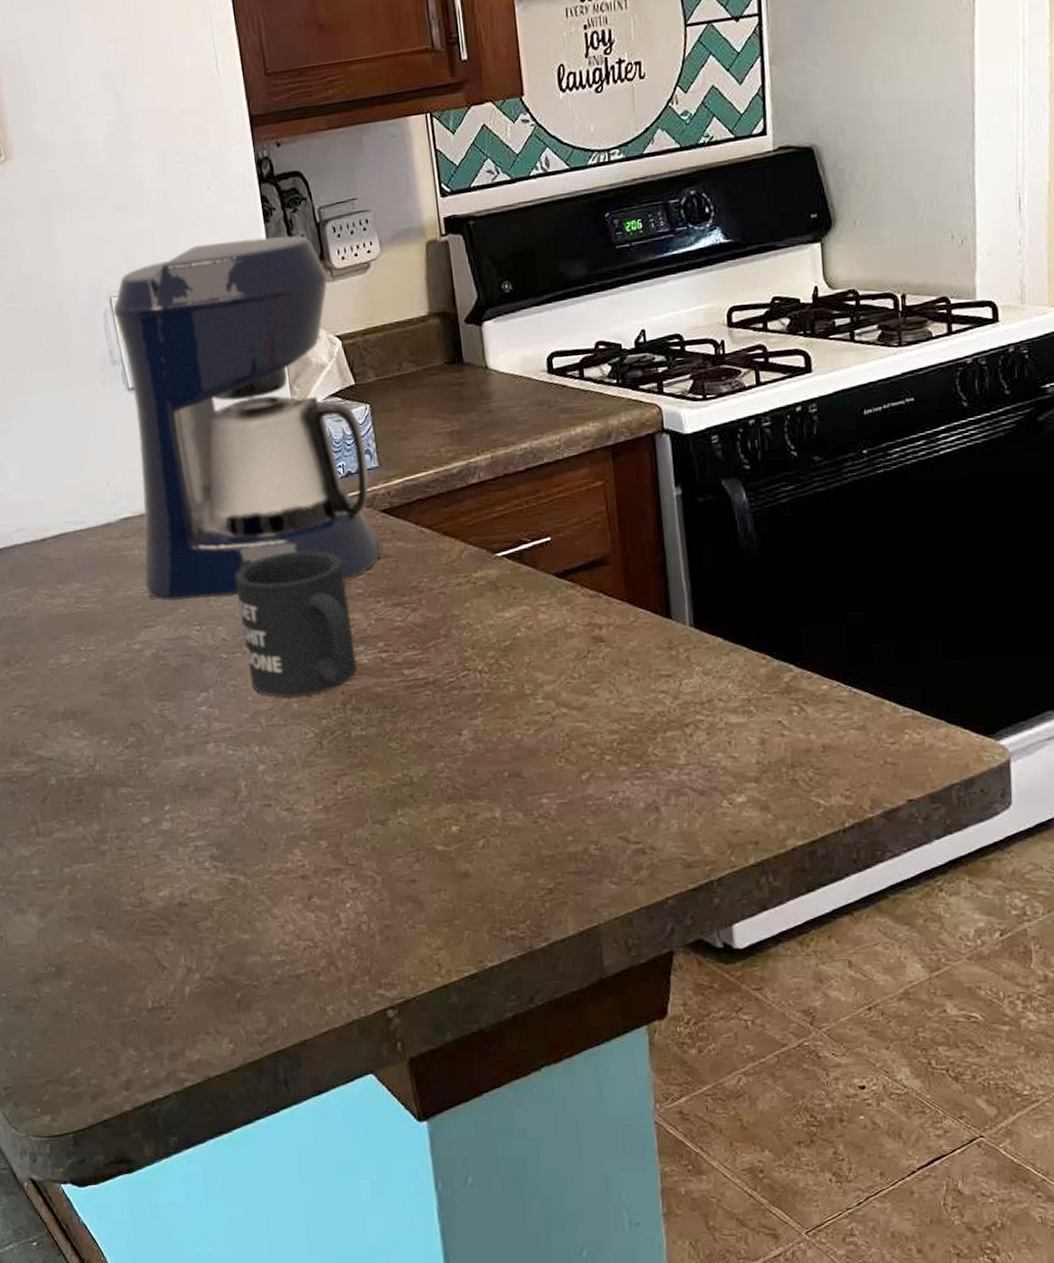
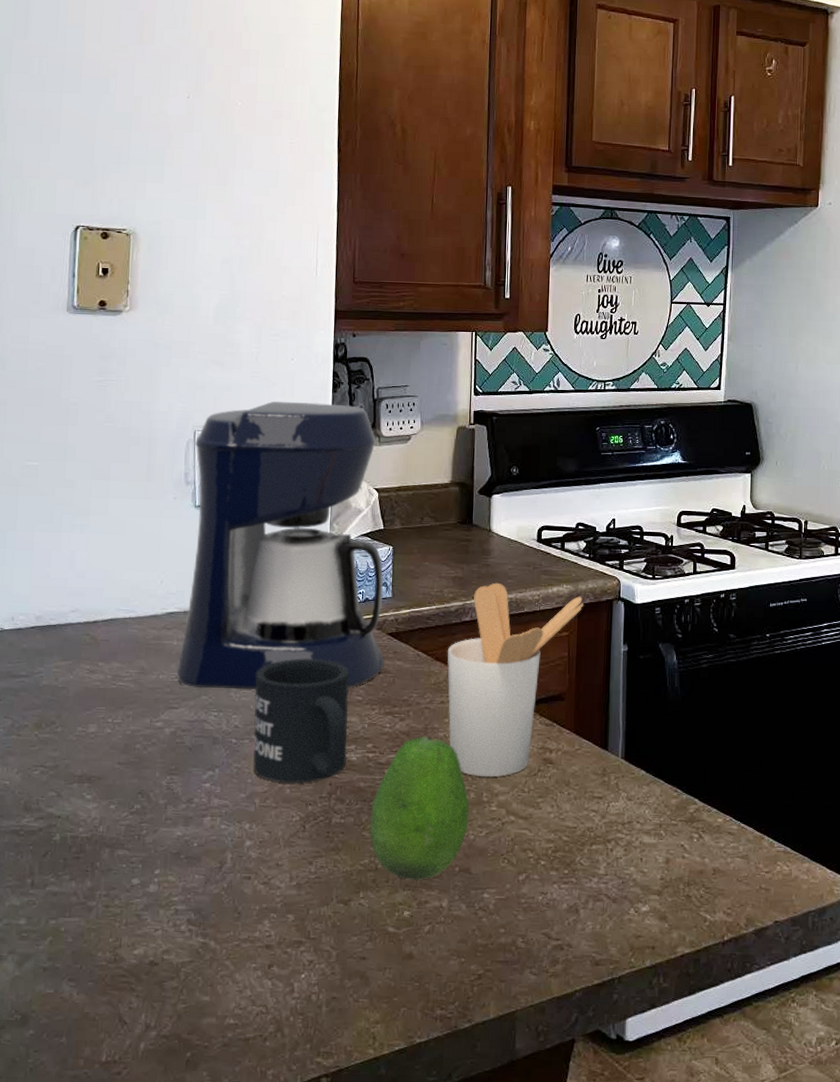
fruit: none [394,626,513,791] -> present [369,736,470,880]
utensil holder: none [455,431,618,667] -> present [447,582,584,777]

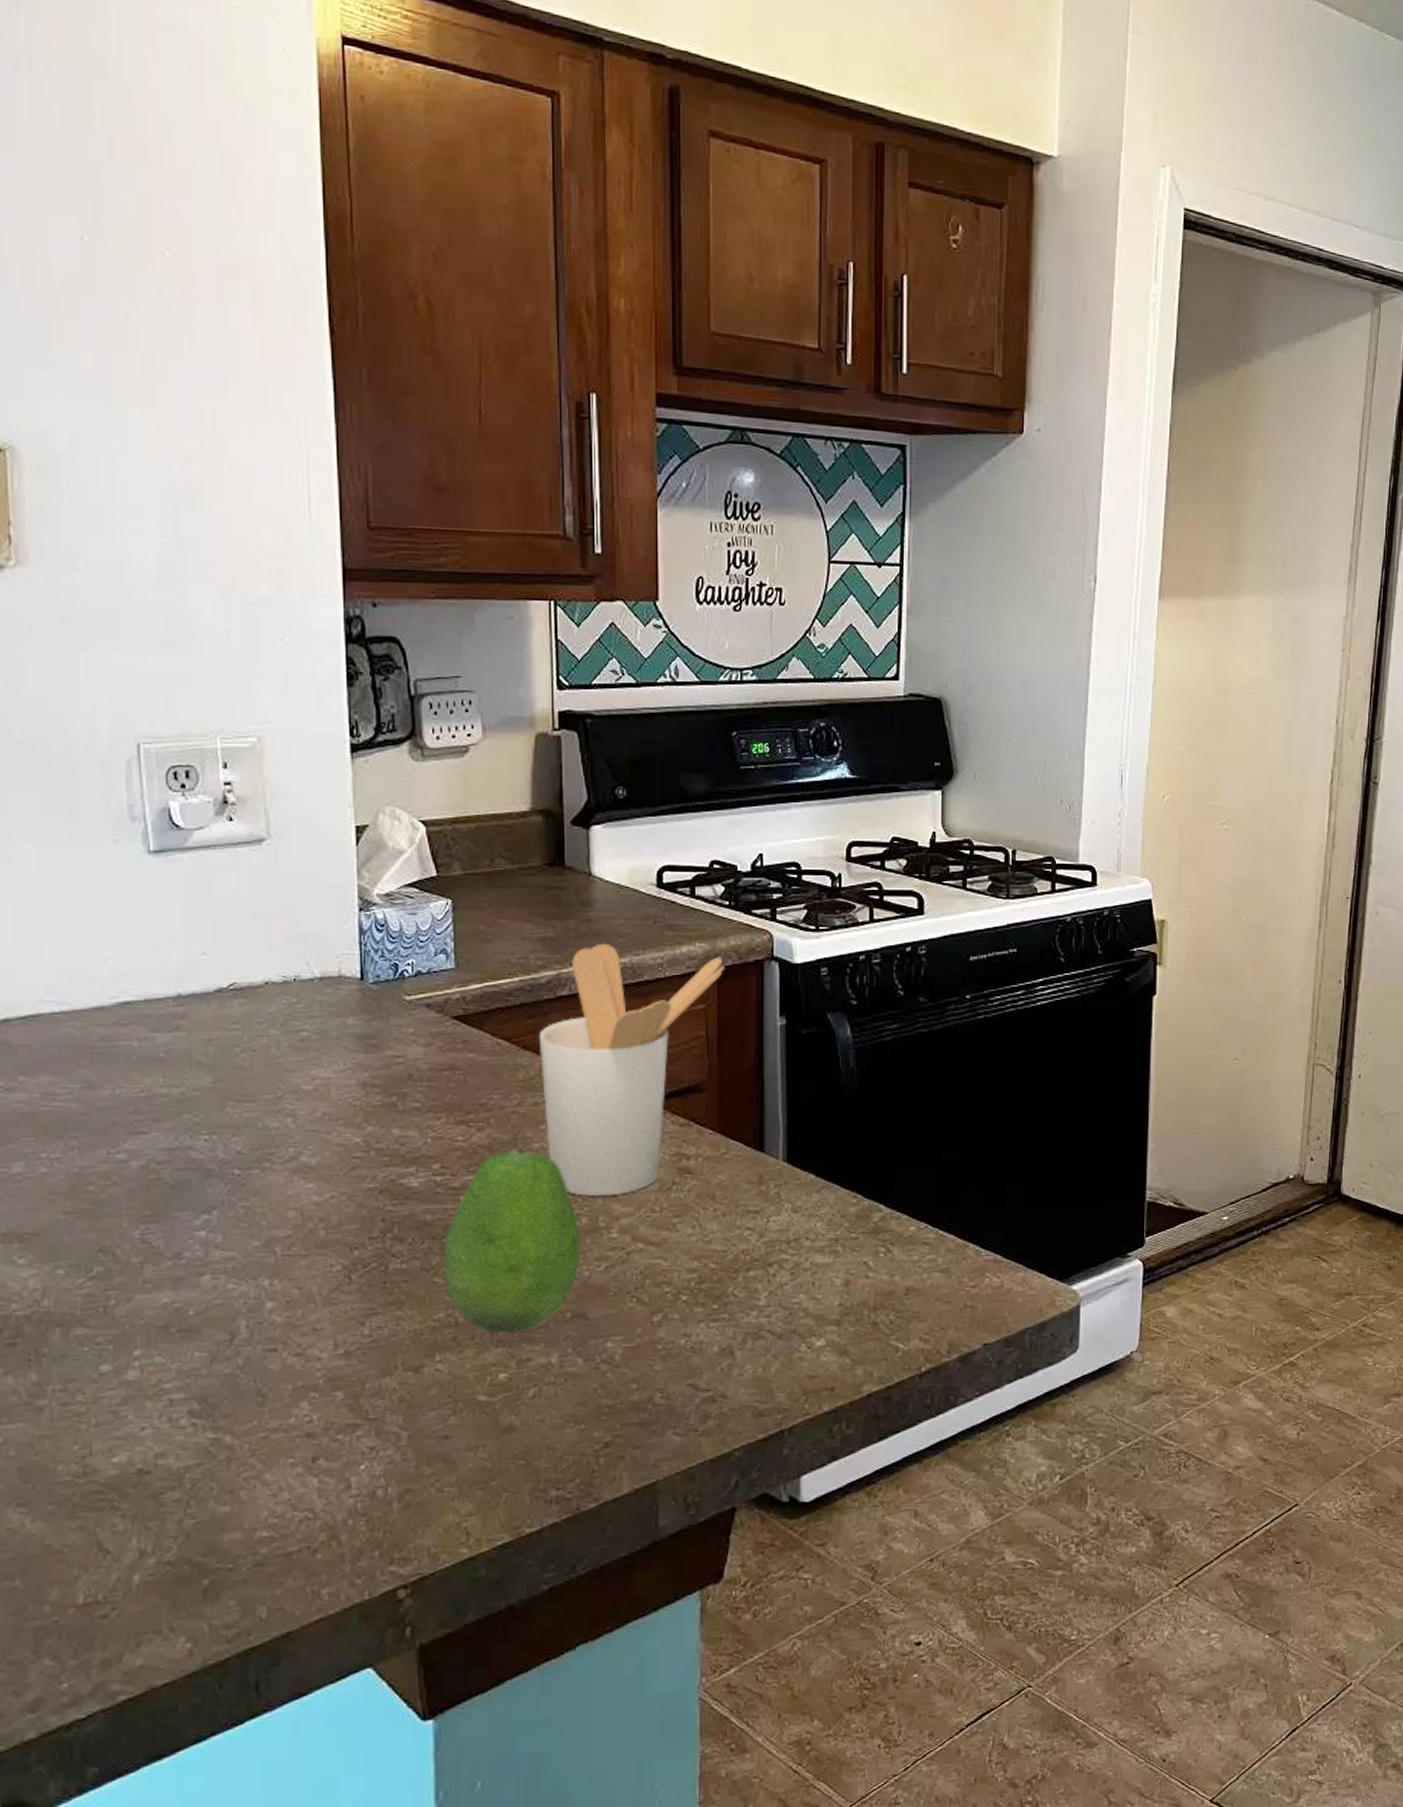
coffee maker: present [177,401,384,690] -> none [141,699,449,1104]
mug: present [252,658,350,784] -> none [262,1056,404,1223]

